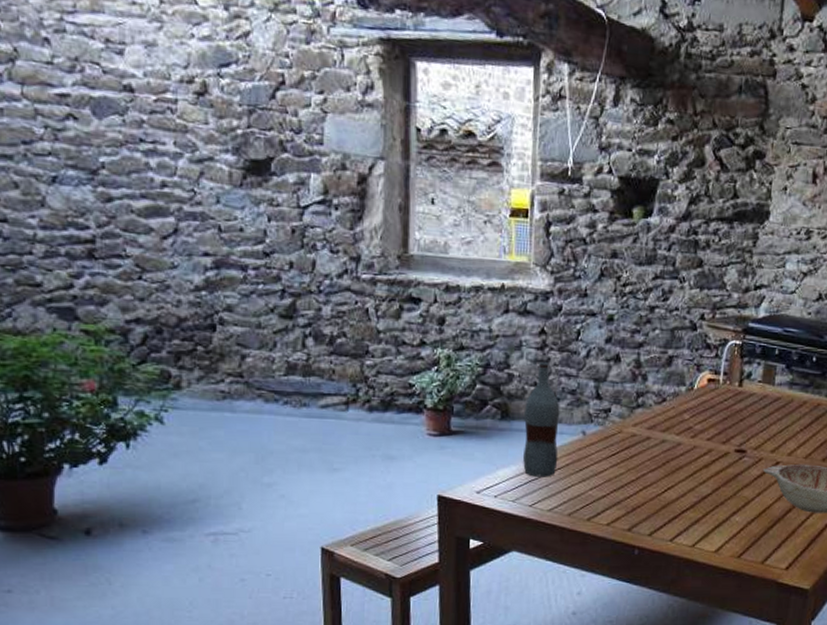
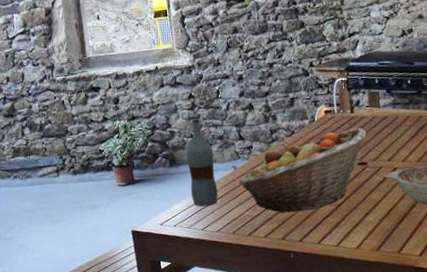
fruit basket: none [586,406,753,500] -> present [238,128,367,213]

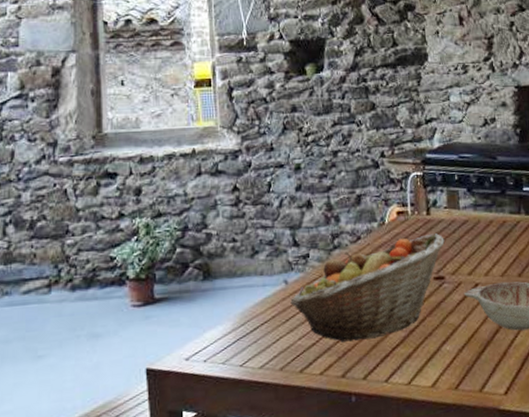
bottle: present [186,118,218,207] -> none [225,217,264,335]

